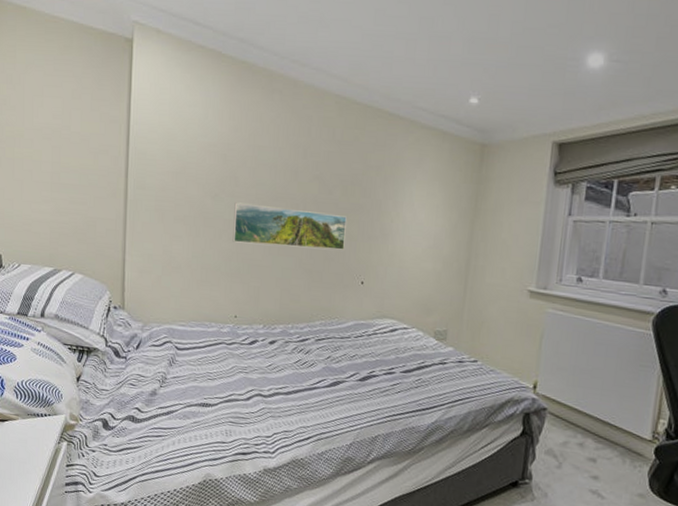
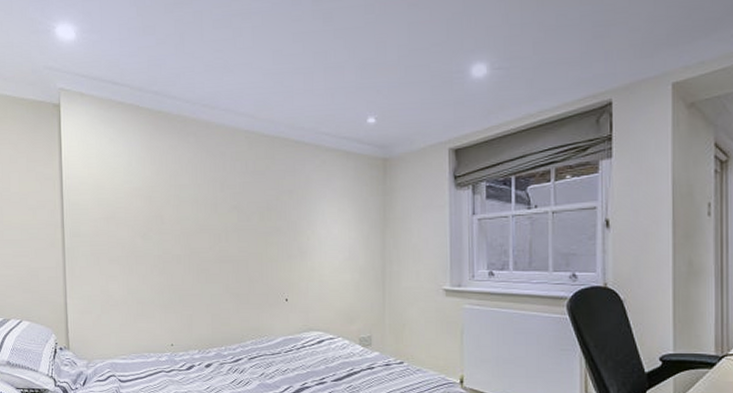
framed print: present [232,202,347,250] -> none [162,238,267,276]

